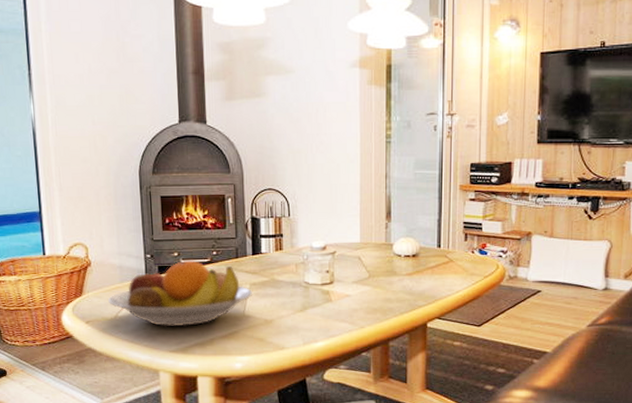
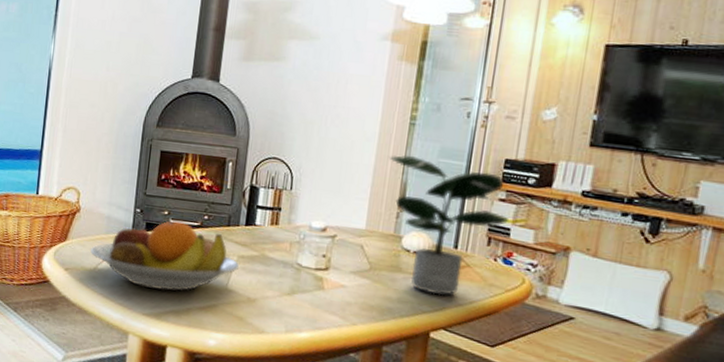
potted plant: none [372,170,479,290] -> present [389,154,508,295]

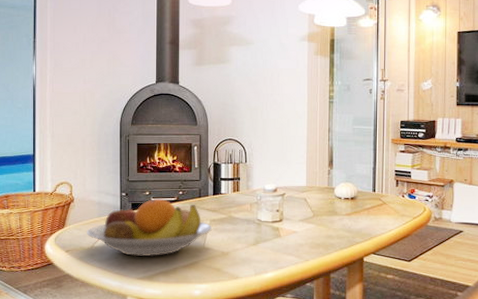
potted plant: present [389,154,508,295] -> none [317,125,408,229]

